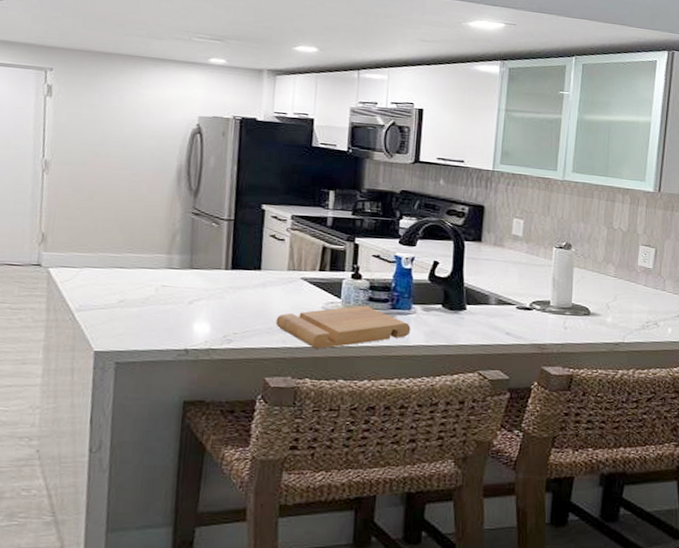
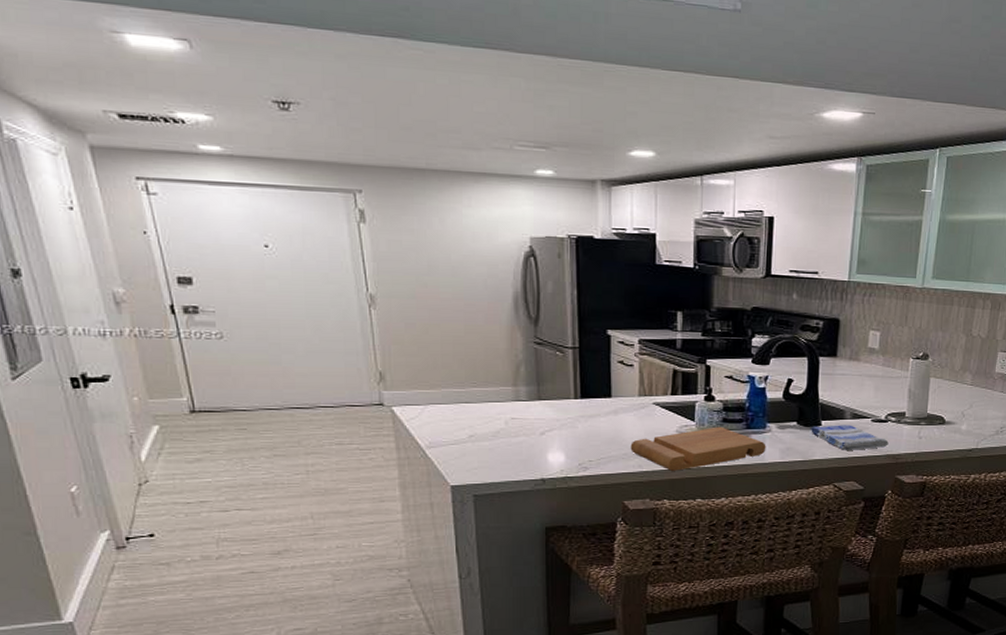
dish towel: none [456,310,534,338] -> present [811,425,889,450]

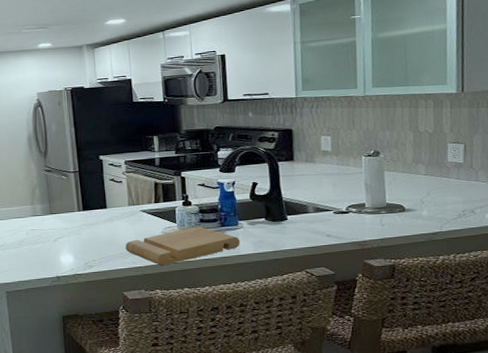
dish towel: present [811,425,889,450] -> none [278,218,353,240]

